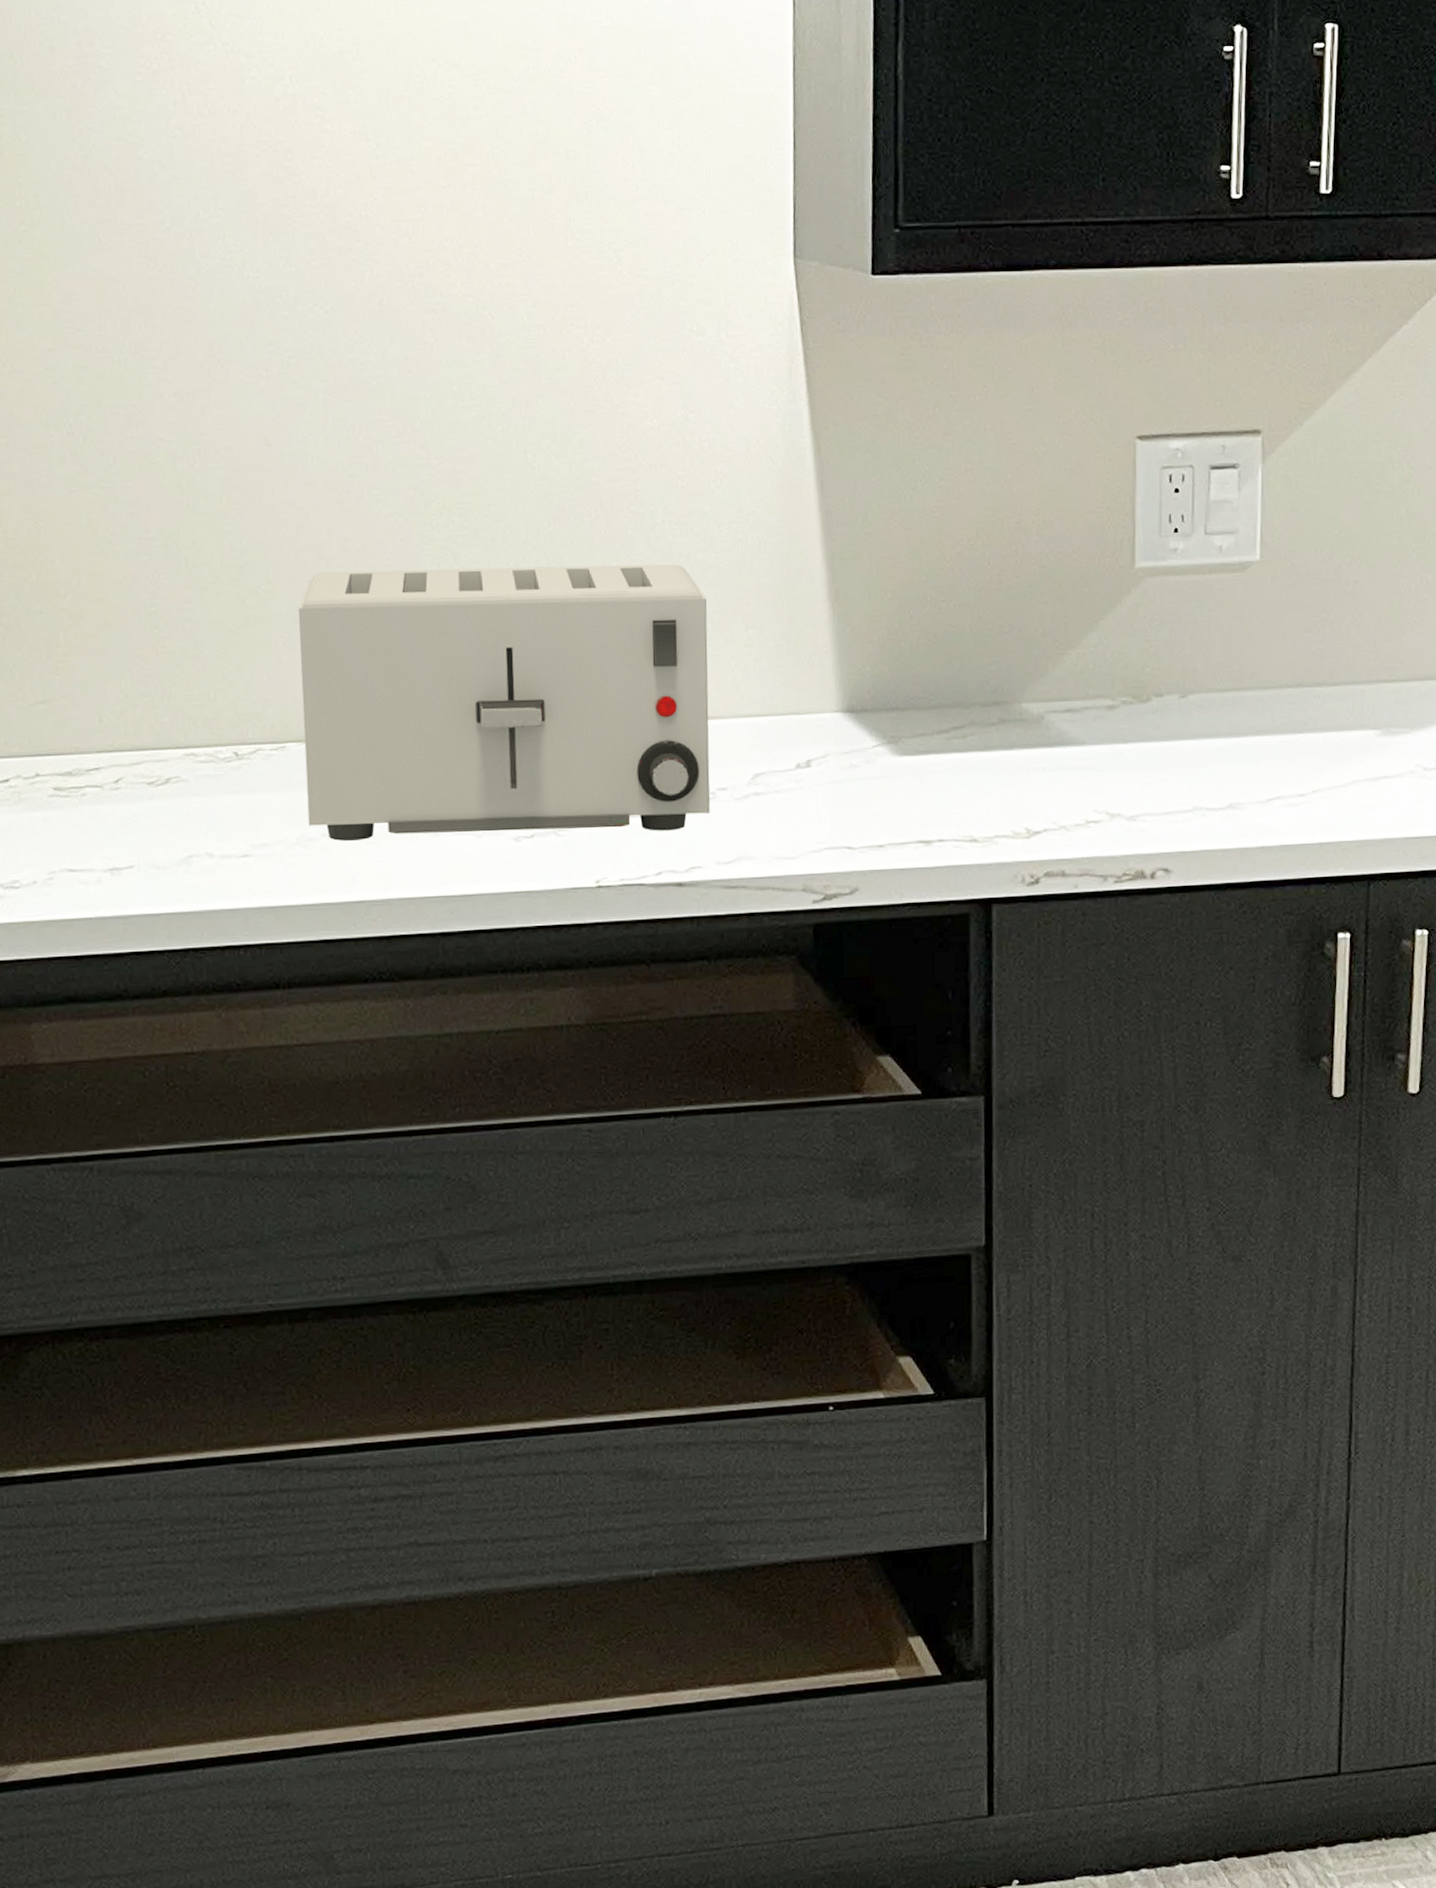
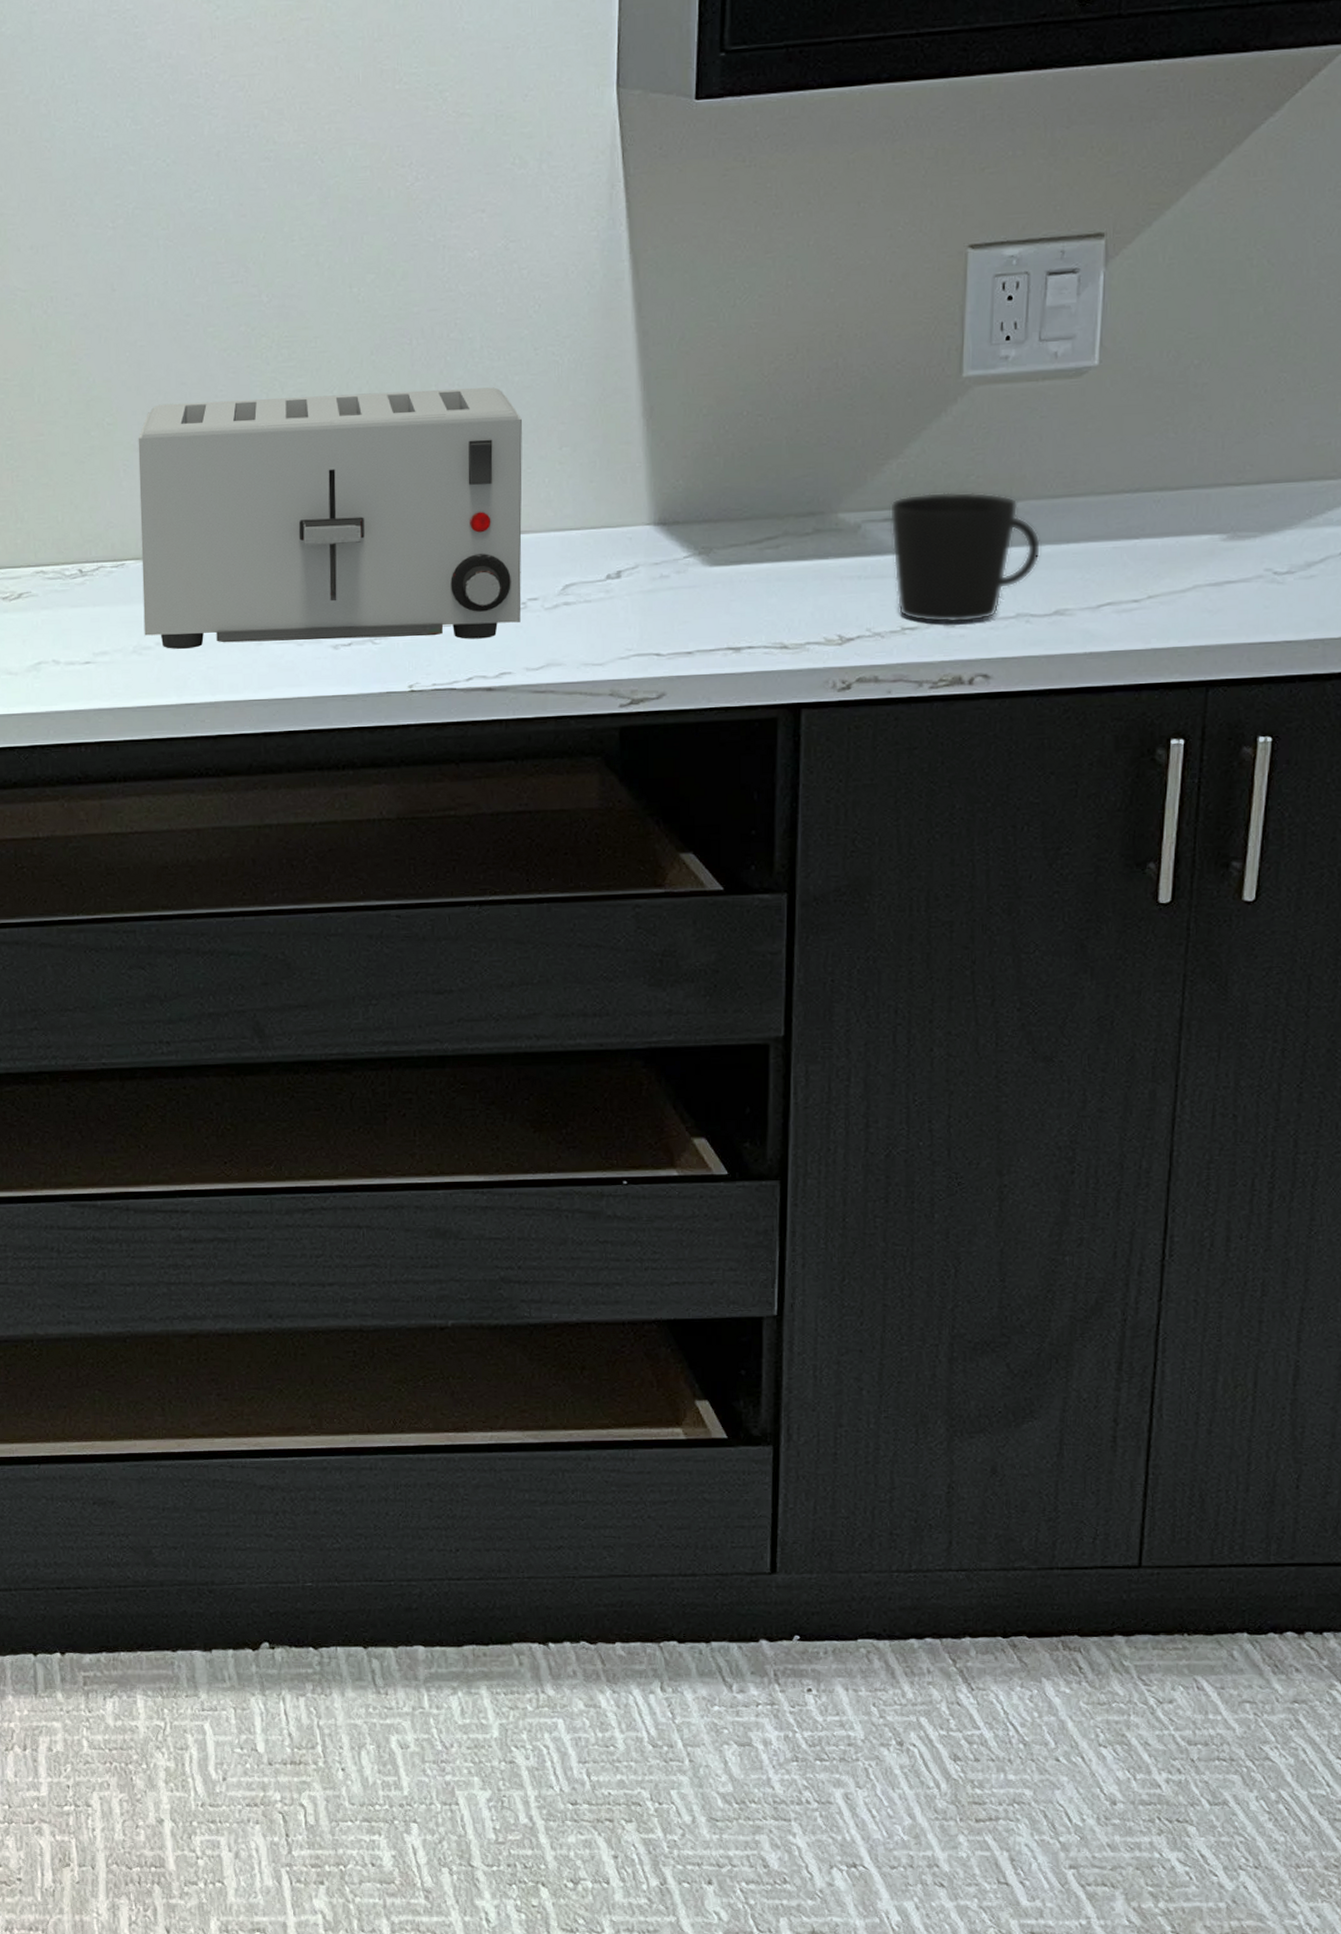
cup: none [1070,683,1214,817] -> present [889,491,1042,623]

